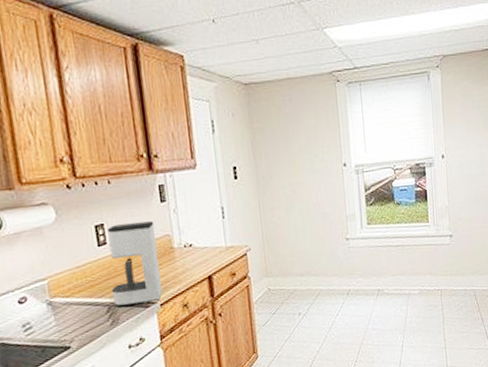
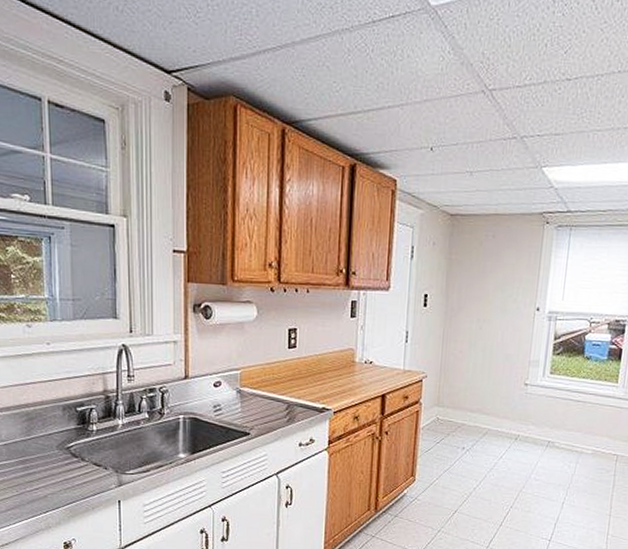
coffee maker: present [107,221,163,307] -> none [293,331,341,409]

